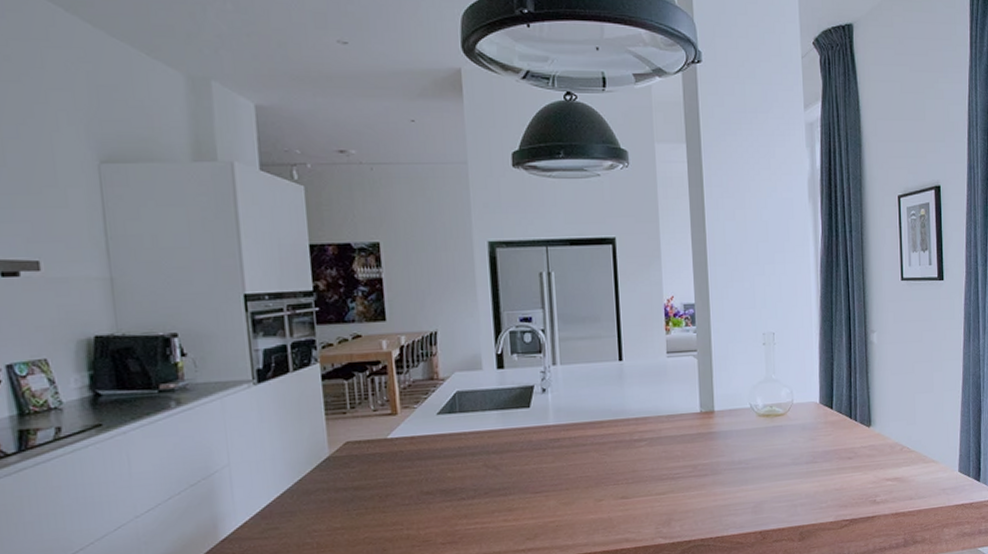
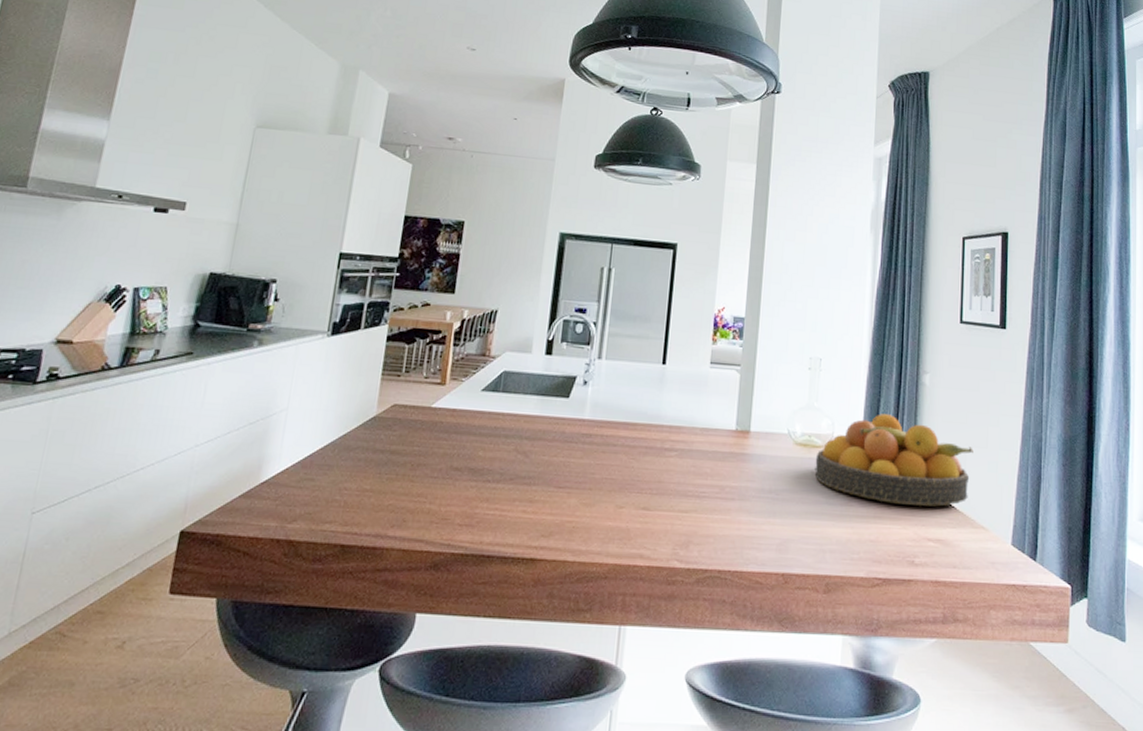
fruit bowl: none [778,375,921,455] -> present [814,414,974,507]

